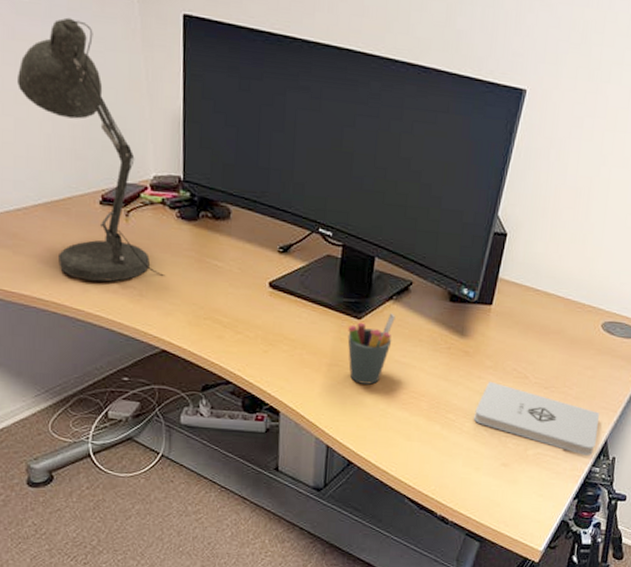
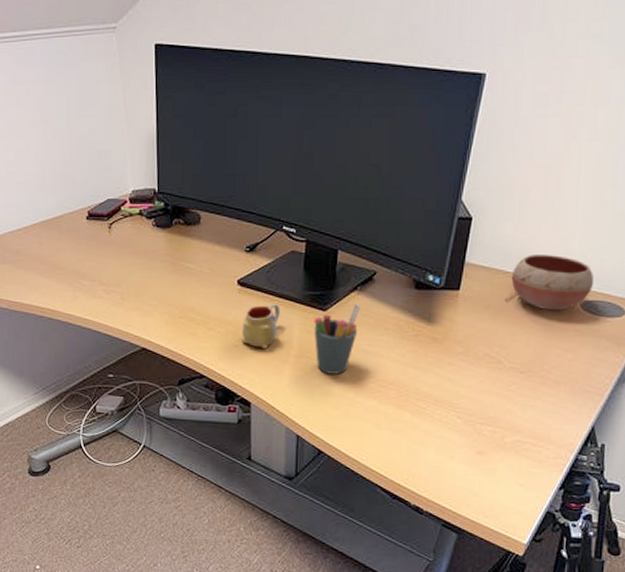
desk lamp: present [18,17,165,282] -> none [18,60,144,289]
mug: none [272,308,314,356] -> present [241,303,280,349]
notepad: present [473,381,599,456] -> none [444,367,583,443]
bowl: none [540,274,614,330] -> present [511,255,594,311]

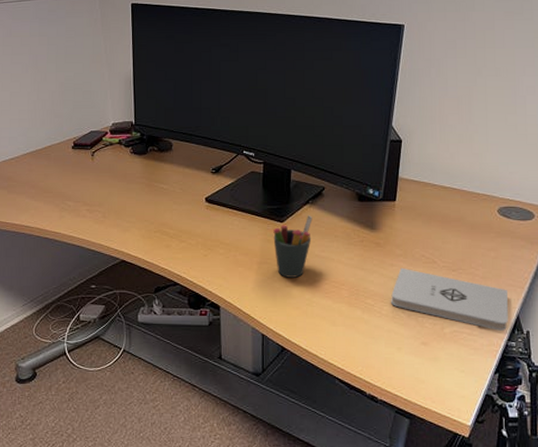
mug: present [241,303,280,349] -> none [210,216,243,257]
notepad: none [444,367,583,443] -> present [390,267,508,331]
bowl: present [511,255,594,311] -> none [438,170,506,217]

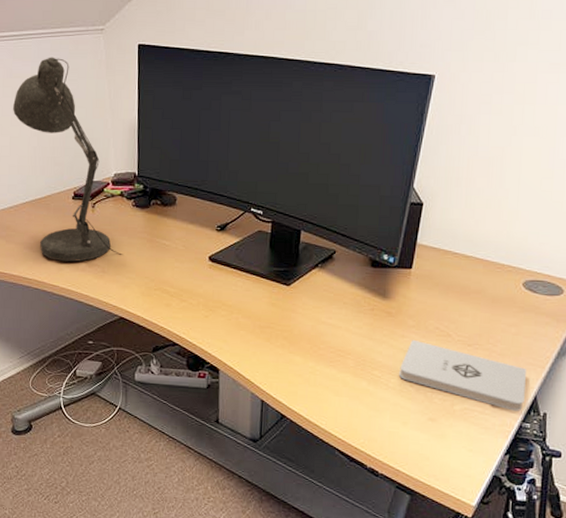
desk lamp: none [13,17,123,209] -> present [13,57,123,262]
pen holder: present [273,215,313,278] -> none [278,280,321,344]

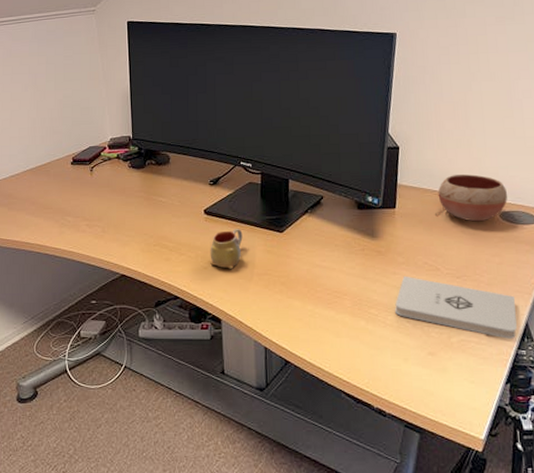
desk lamp: present [13,57,123,262] -> none [13,37,122,225]
mug: none [212,277,248,319] -> present [210,228,243,269]
bowl: none [459,237,534,289] -> present [438,174,507,222]

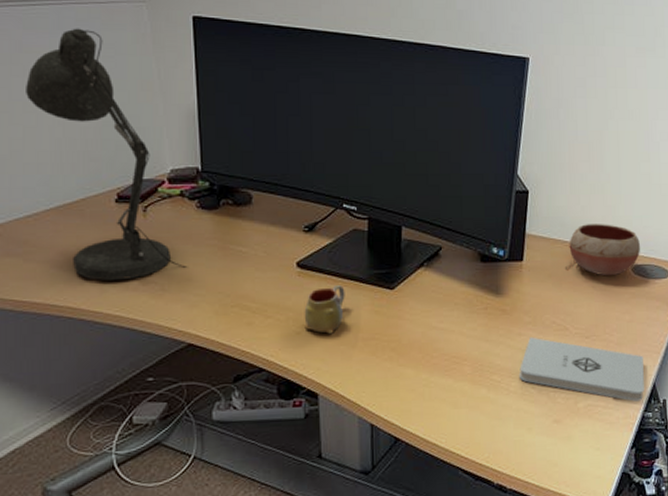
desk lamp: none [13,37,122,225] -> present [26,28,188,281]

